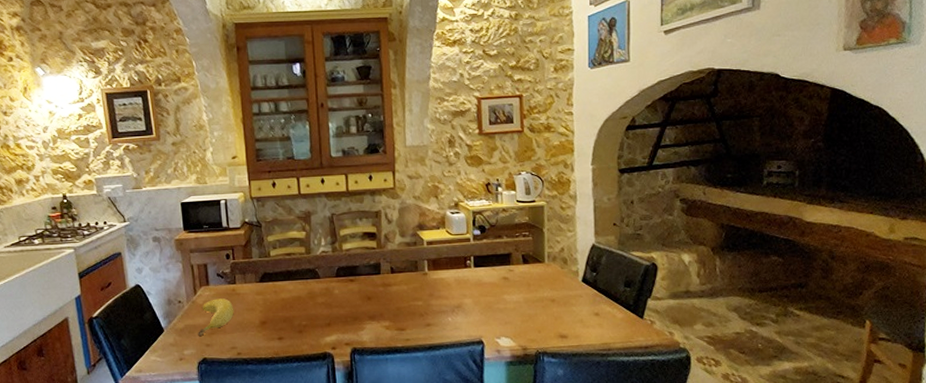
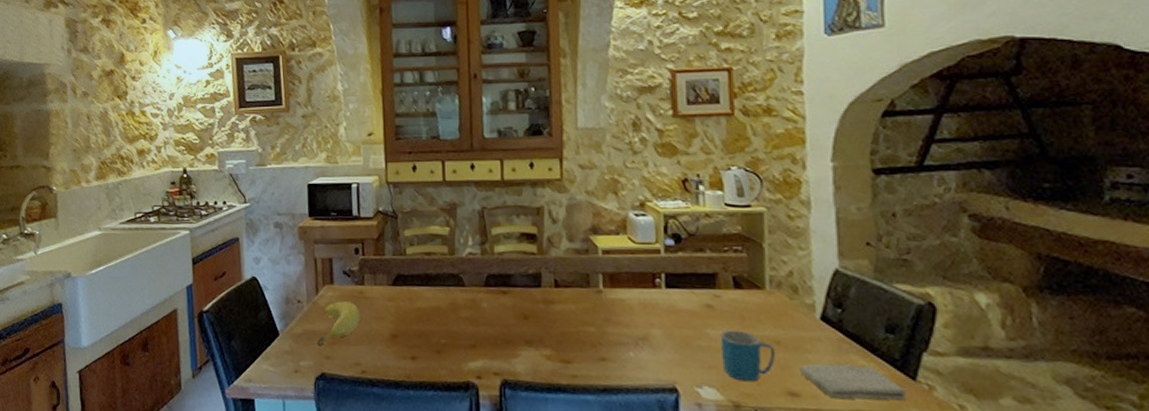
mug: none [513,294,551,331] -> present [720,329,775,382]
washcloth: none [567,311,636,337] -> present [799,363,906,401]

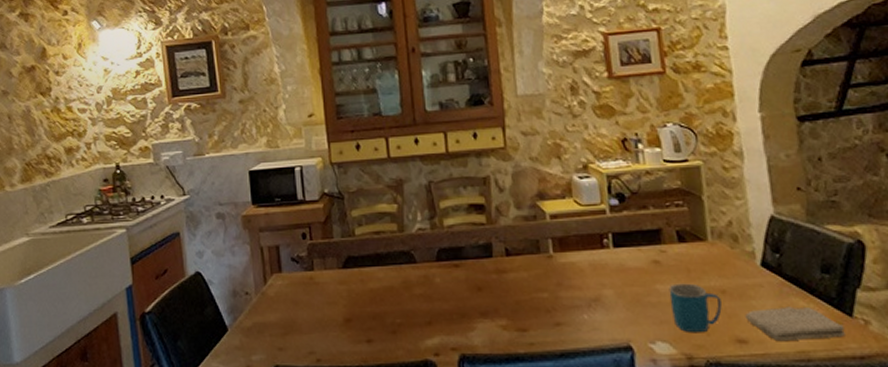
banana: present [317,301,361,345] -> none [268,289,312,337]

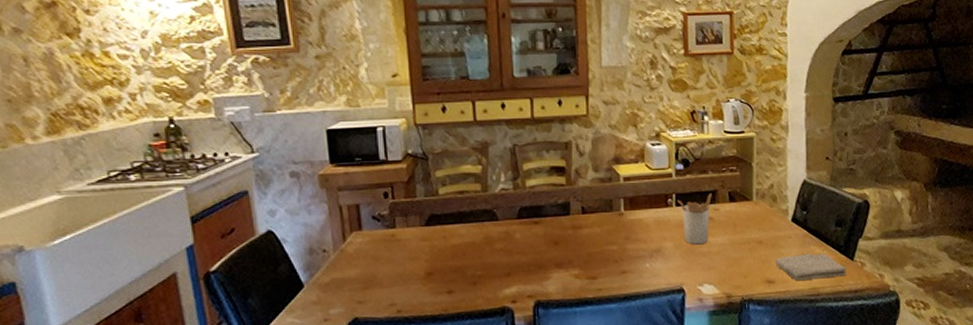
utensil holder: none [614,233,657,294] -> present [677,194,712,245]
mug: present [668,283,722,333] -> none [718,236,758,277]

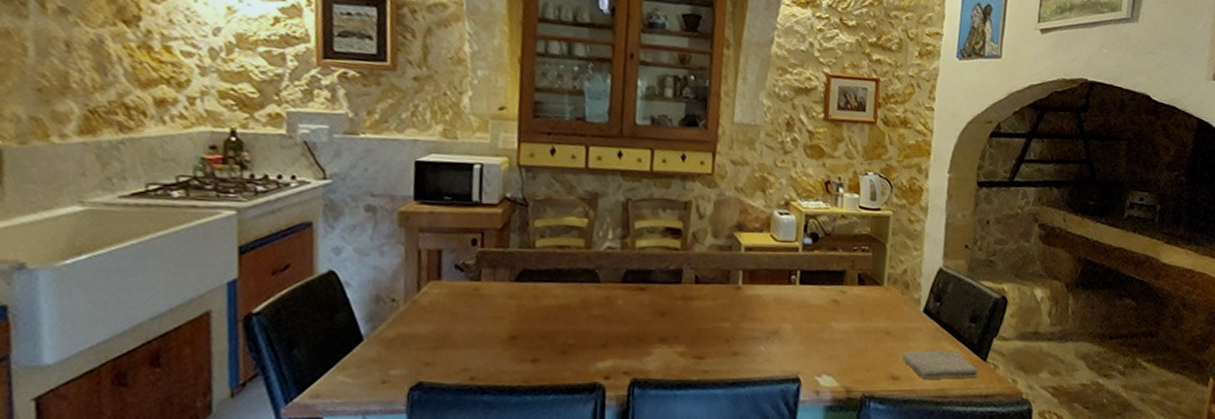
utensil holder: present [677,194,712,245] -> none [801,274,840,330]

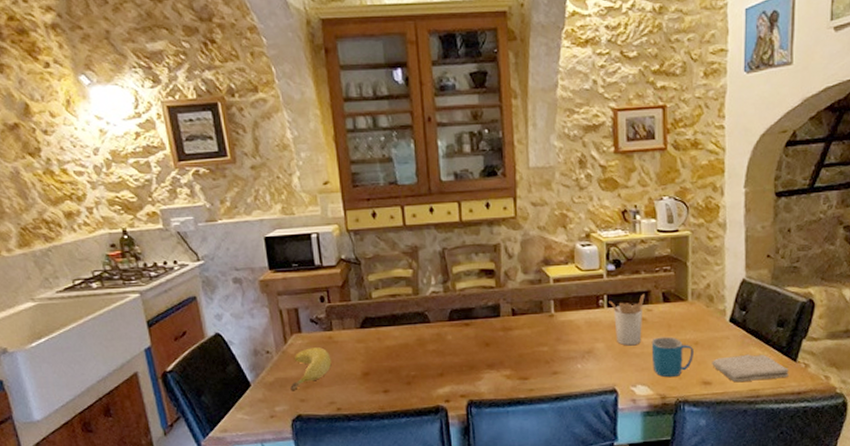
banana: none [414,299,474,350] -> present [290,347,332,390]
utensil holder: none [801,274,840,330] -> present [609,294,645,346]
mug: none [841,322,885,369] -> present [651,336,694,378]

